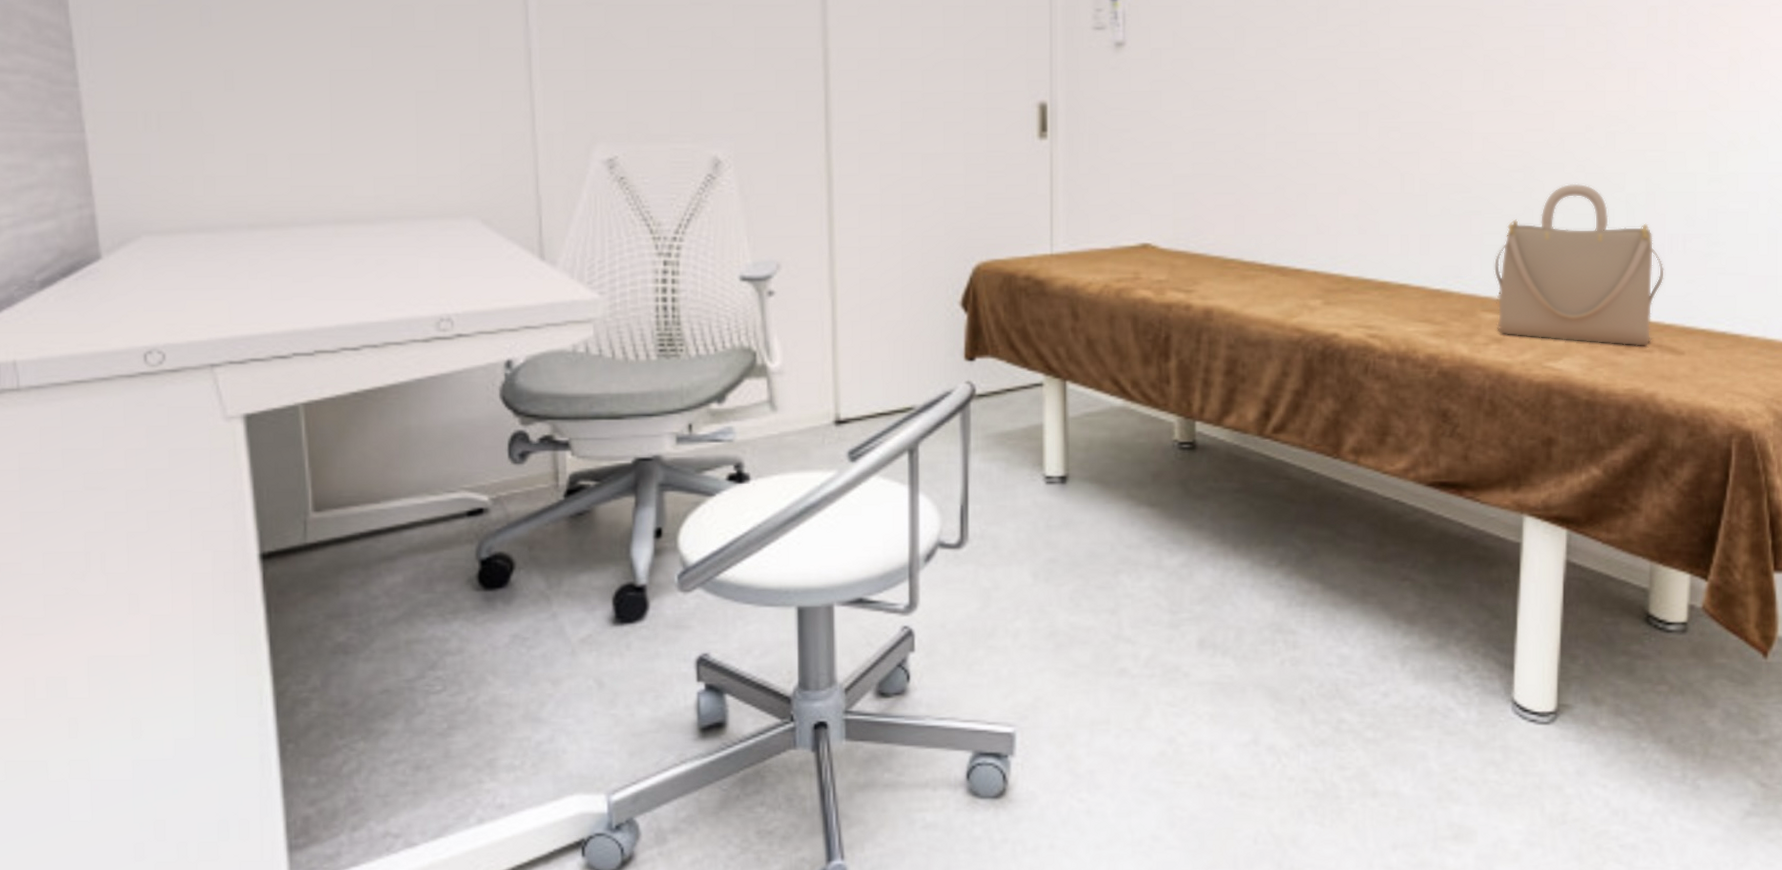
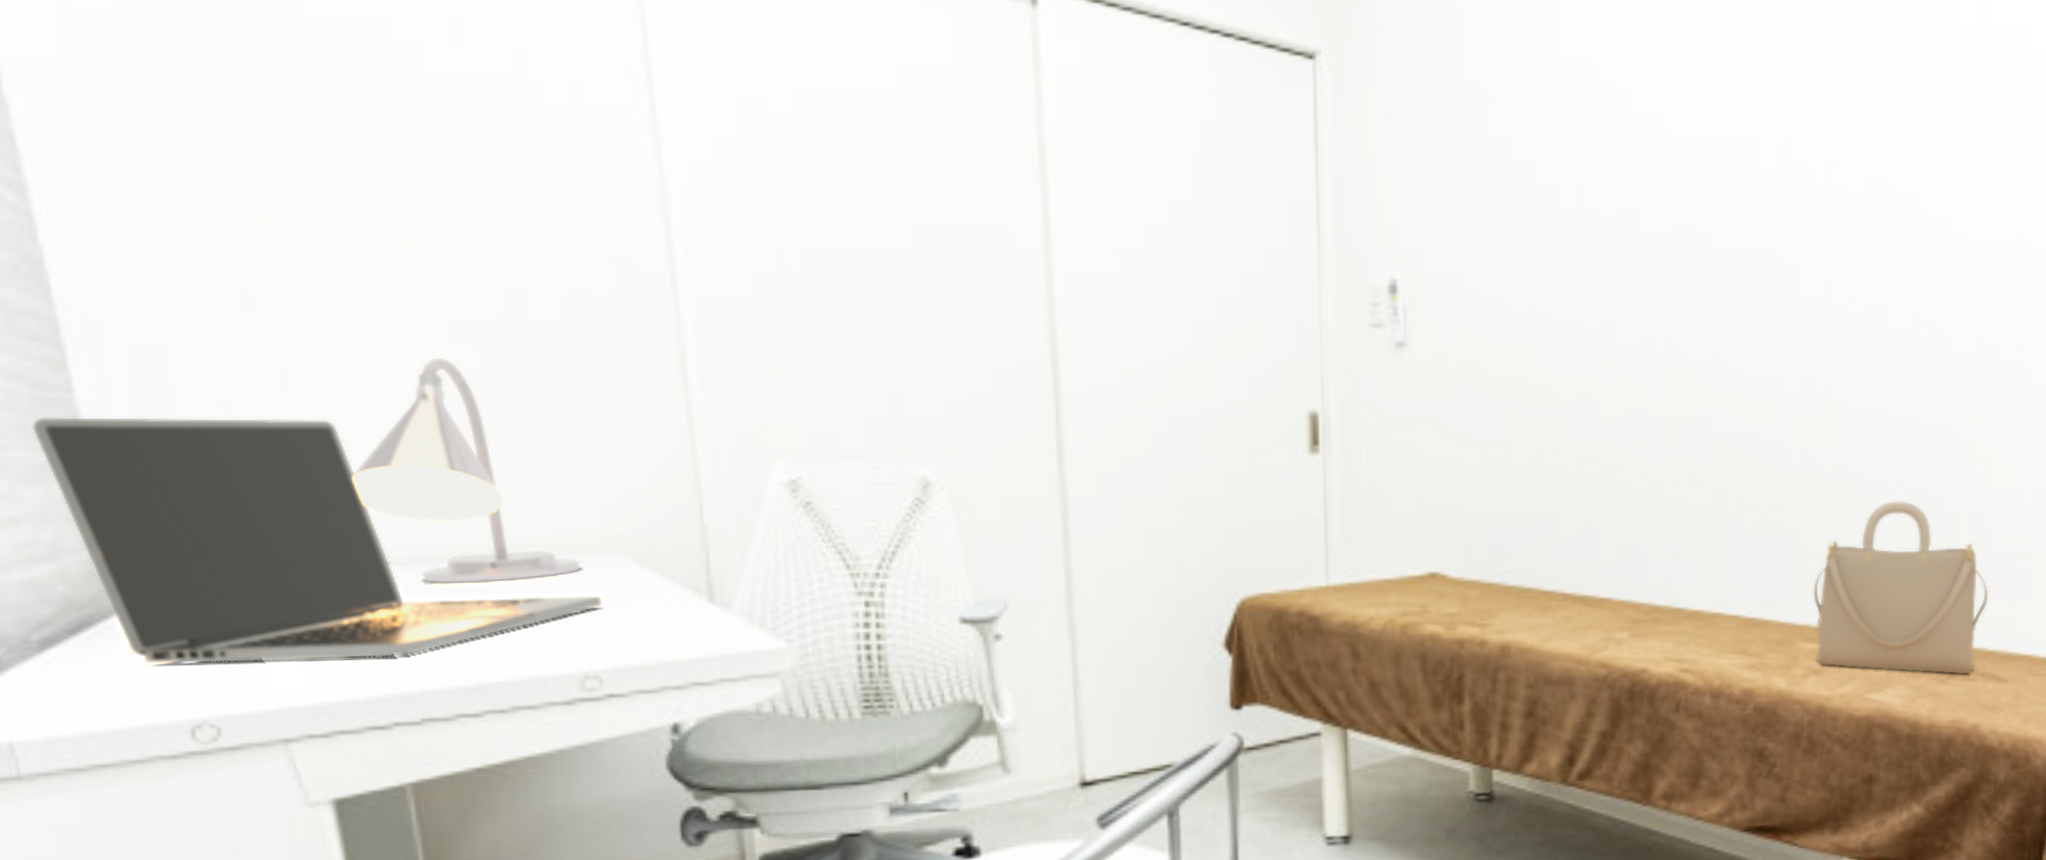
laptop: none [48,106,456,301] -> present [32,417,602,663]
table lamp: none [276,59,443,241] -> present [353,357,582,585]

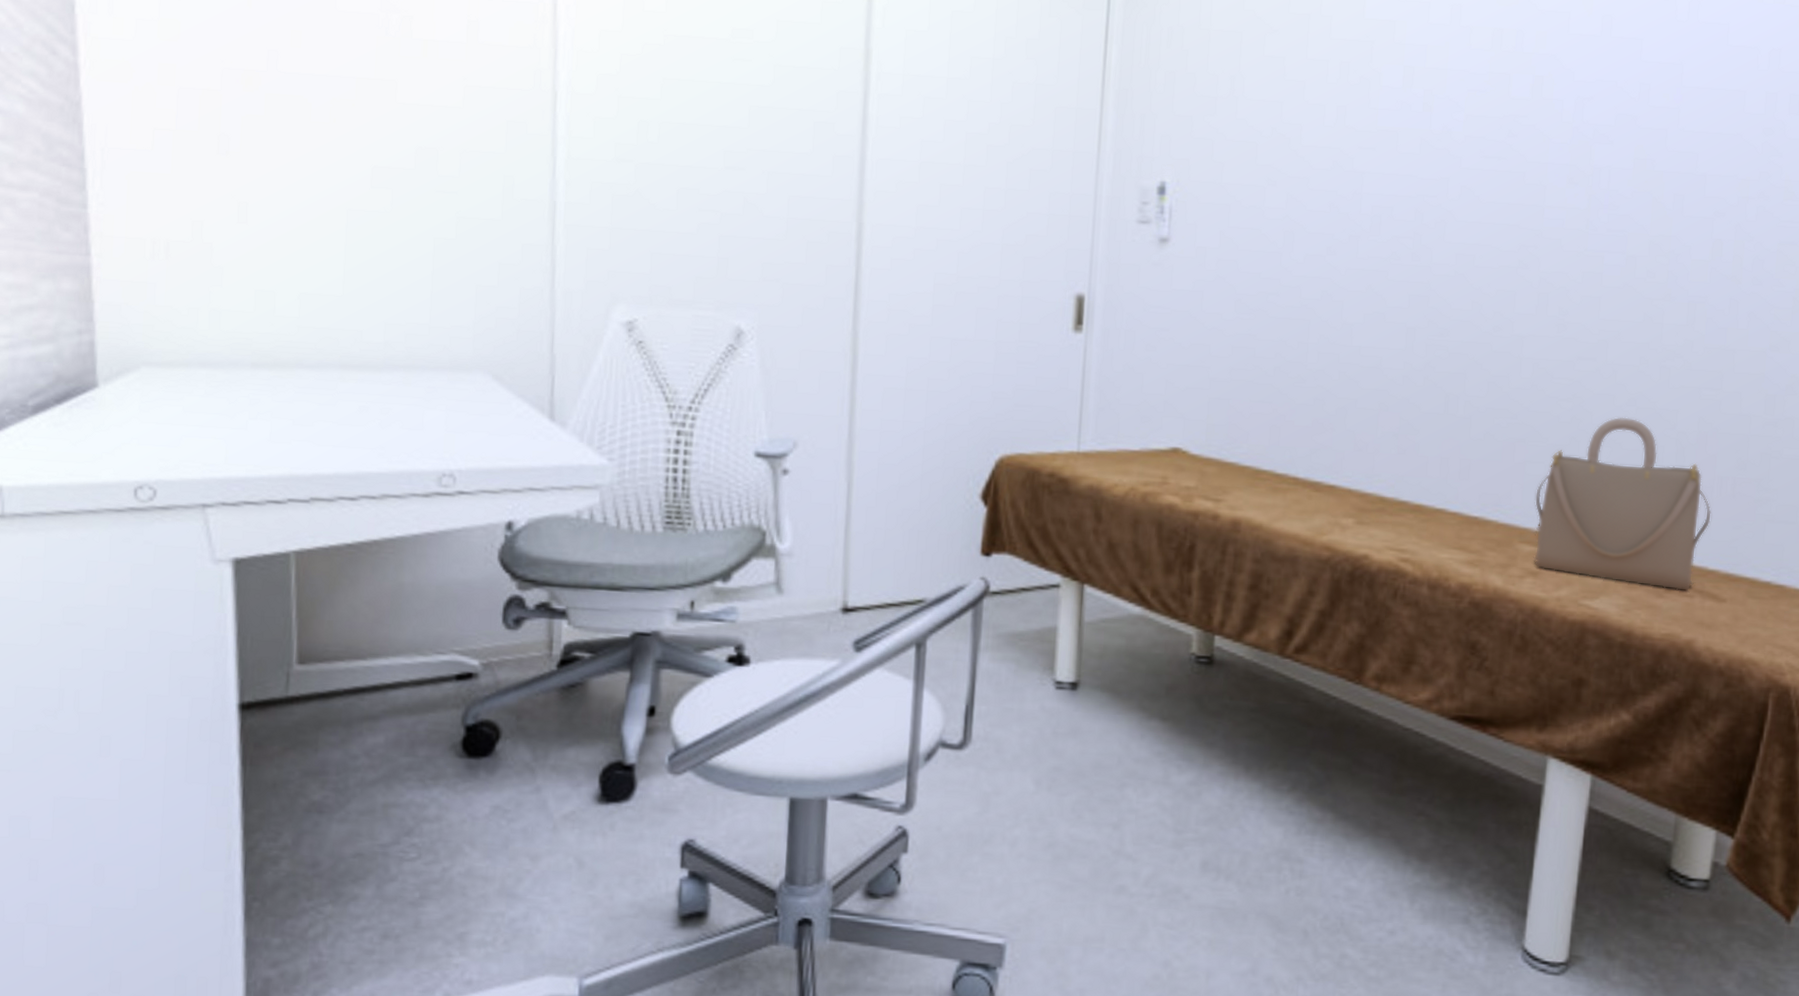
laptop: present [32,417,602,663] -> none [53,227,464,443]
table lamp: present [353,357,582,585] -> none [285,198,452,389]

